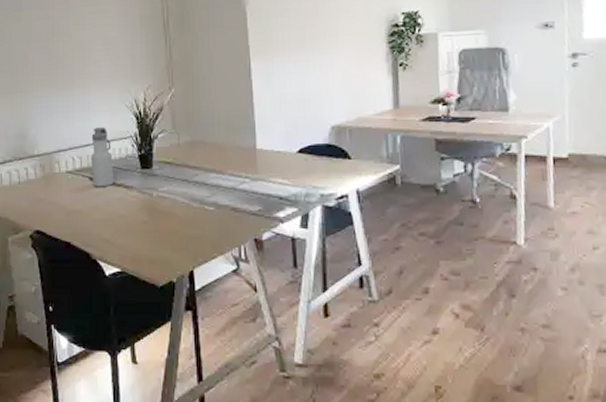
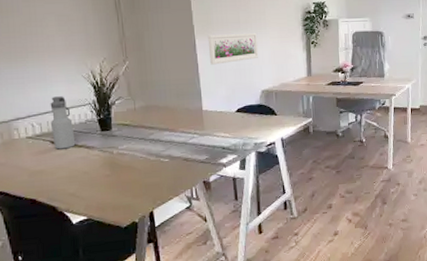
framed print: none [265,52,327,93] -> present [207,32,258,65]

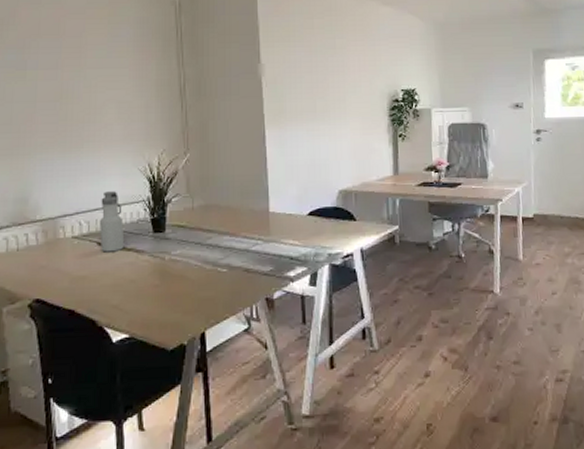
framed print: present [207,32,258,65] -> none [279,123,336,160]

